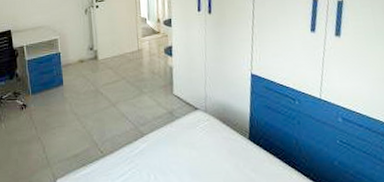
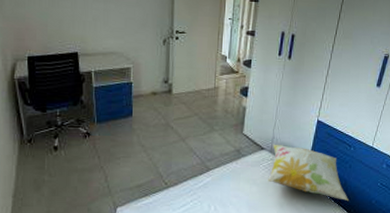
decorative pillow: none [206,103,305,164] -> present [268,144,348,202]

